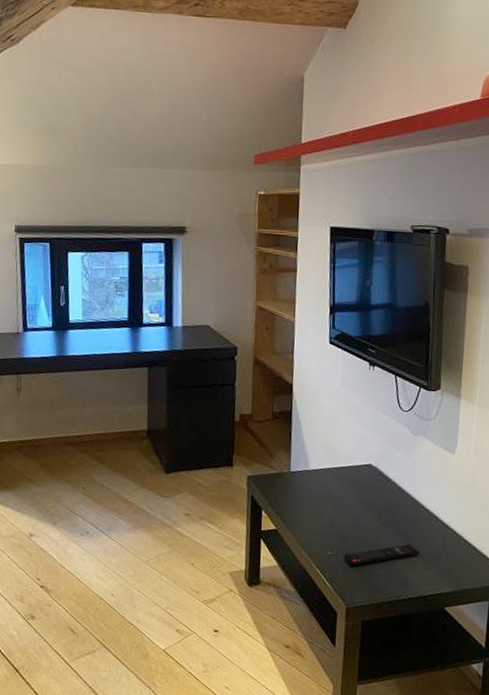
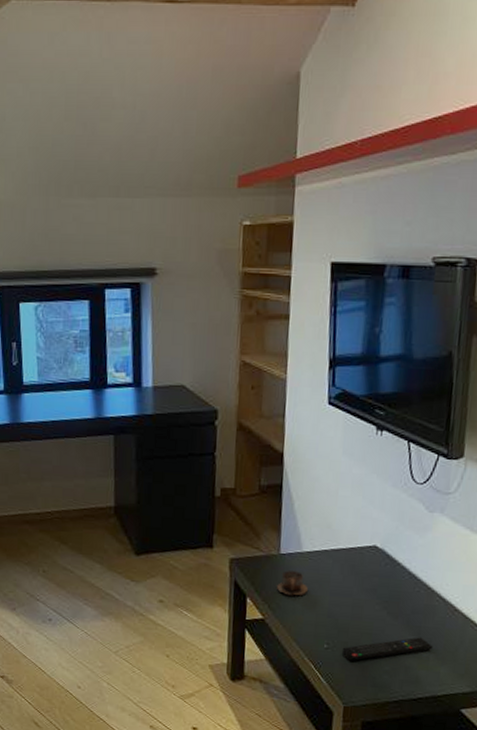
cup: none [288,486,314,509] -> present [277,571,308,596]

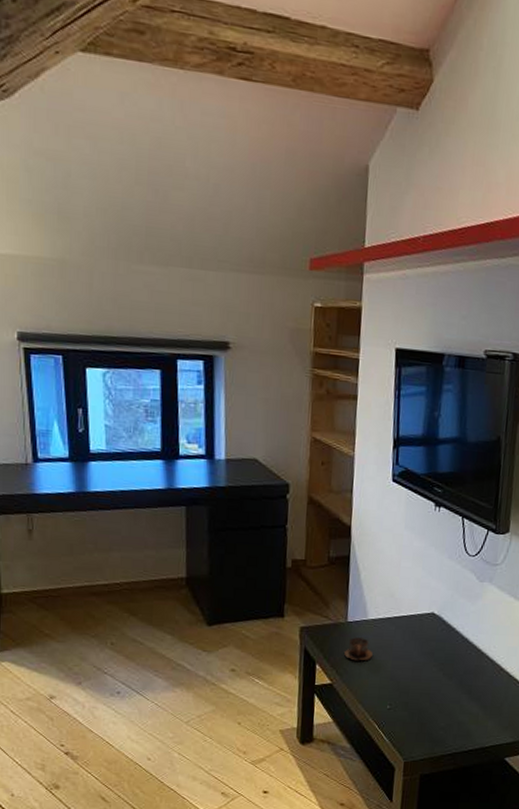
remote control: present [342,637,433,660] -> none [403,695,482,719]

